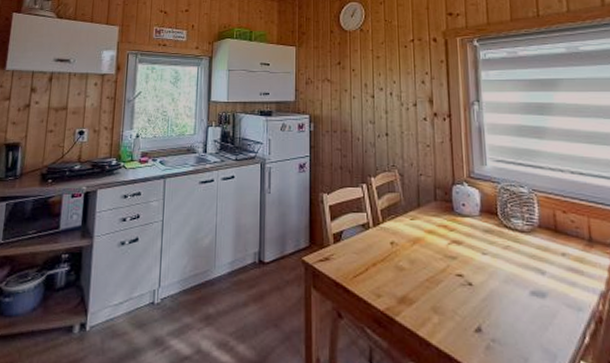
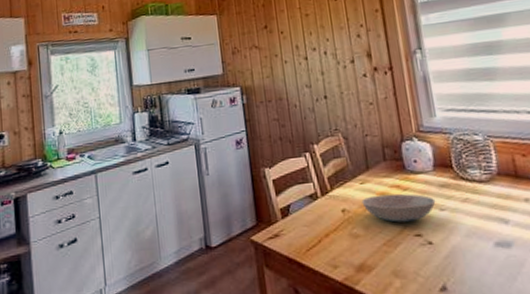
dish: none [410,232,479,261] -> present [361,193,436,223]

